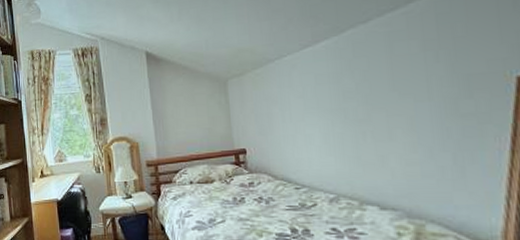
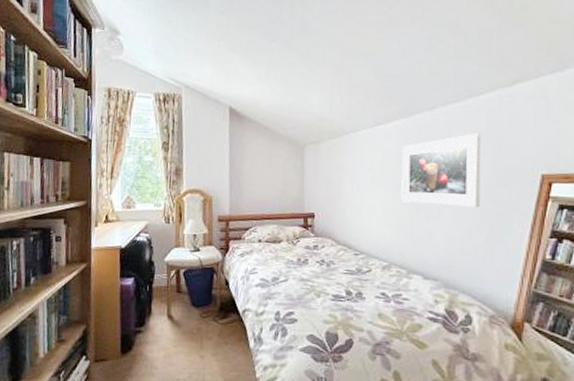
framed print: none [337,40,440,127] -> present [401,133,482,208]

